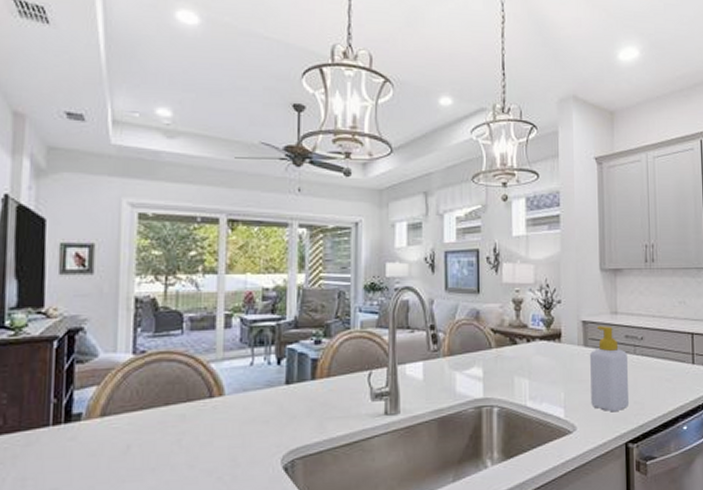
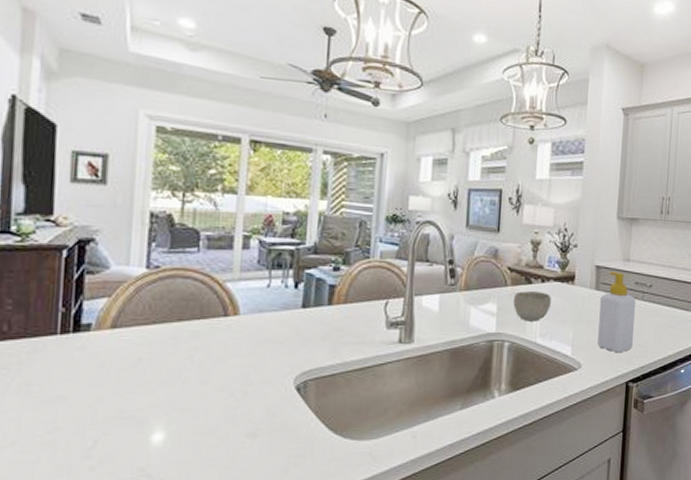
bowl: none [499,352,538,384] -> present [513,291,551,322]

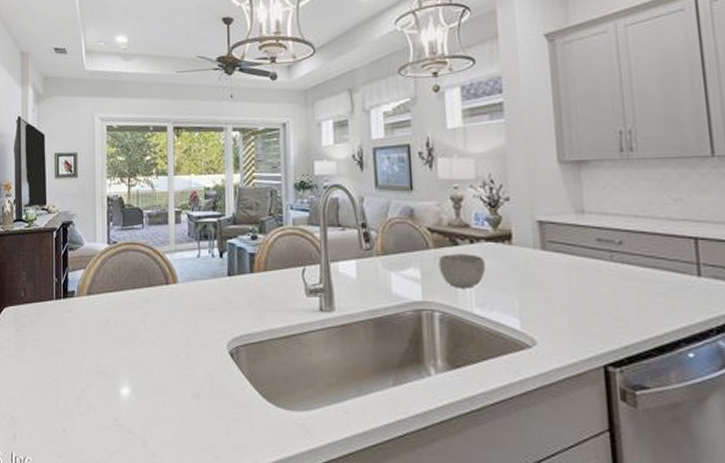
soap bottle: present [597,272,635,353] -> none [550,227,608,328]

